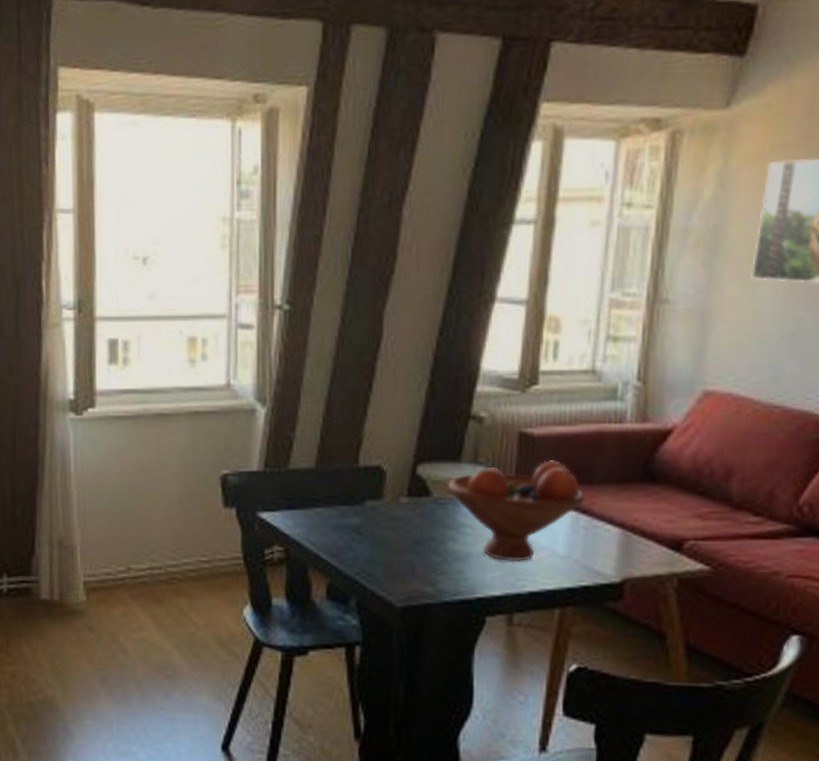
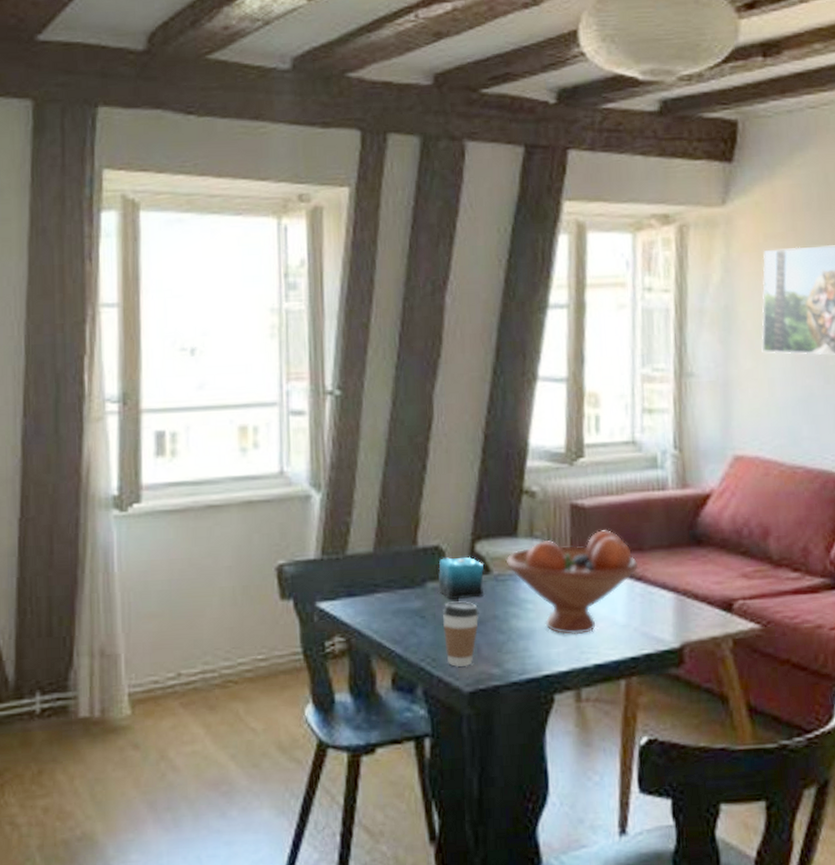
candle: none [378,478,425,519] -> present [438,556,485,599]
coffee cup: none [380,521,417,584] -> present [443,601,479,668]

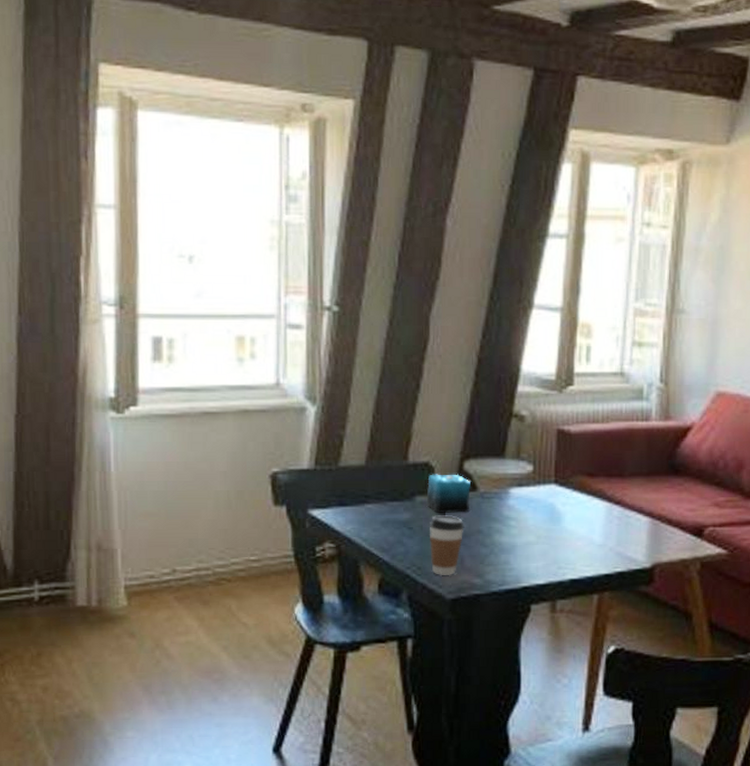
fruit bowl: present [505,530,639,635] -> none [492,456,618,552]

